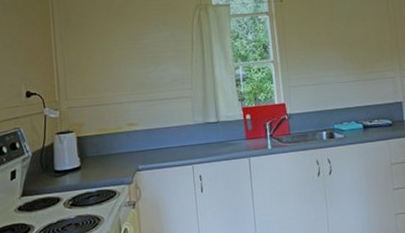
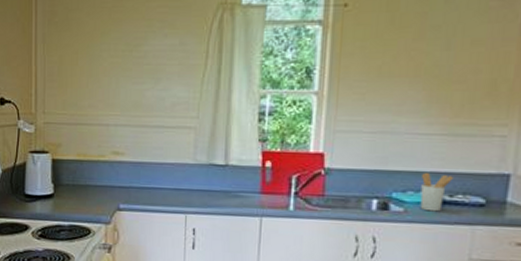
utensil holder: none [350,107,370,135] -> present [420,172,455,212]

